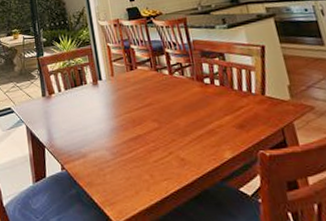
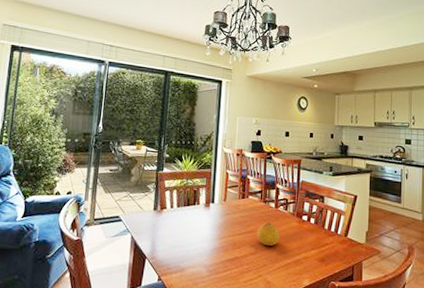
fruit: none [155,91,183,118] -> present [257,222,280,246]

